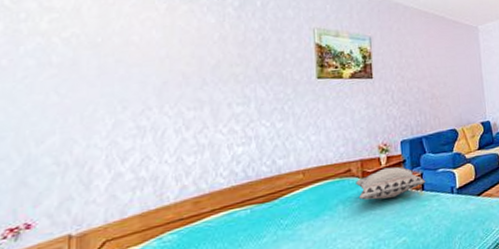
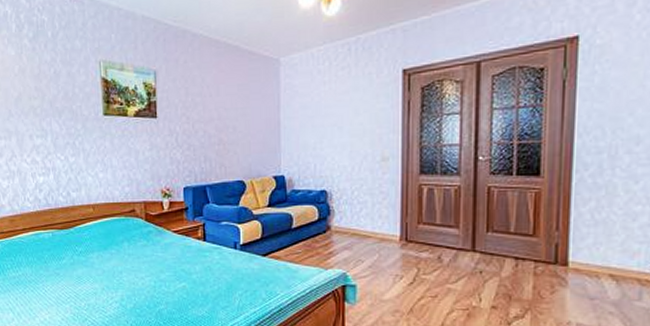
decorative pillow: present [356,166,426,200] -> none [139,213,208,243]

